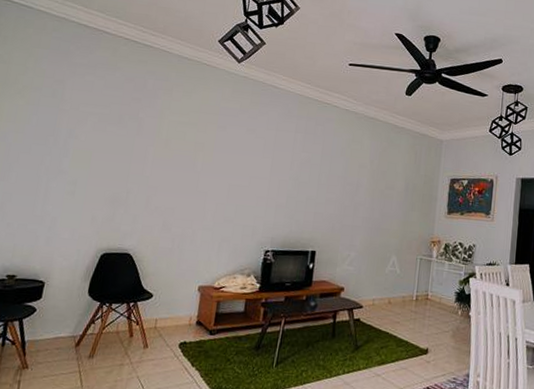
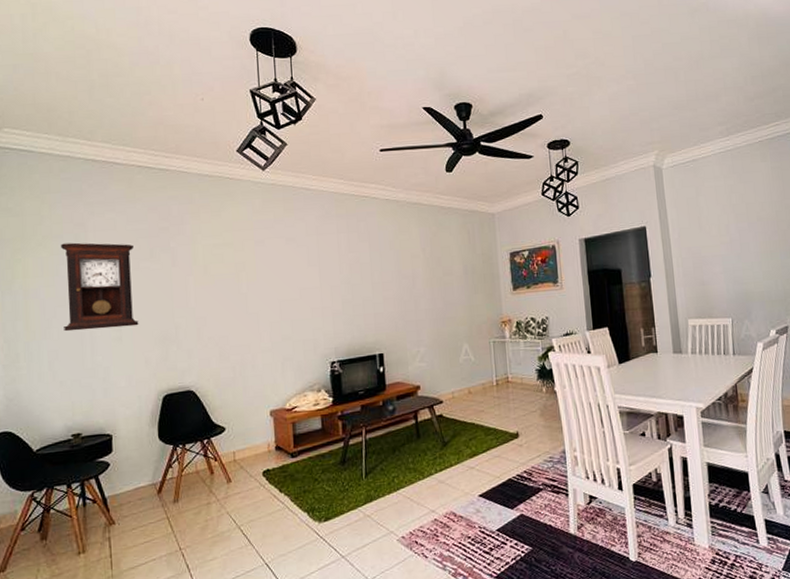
pendulum clock: none [22,95,105,184] -> present [61,242,139,332]

